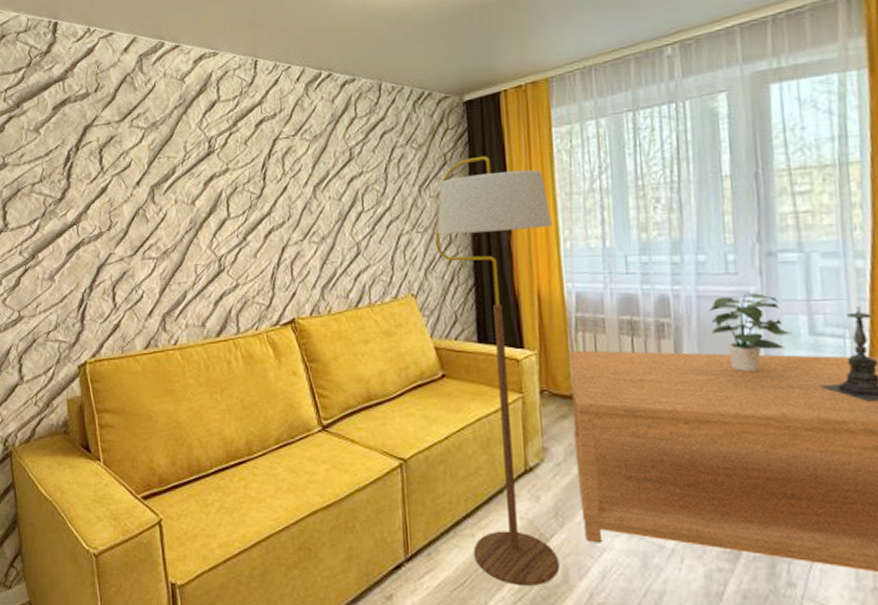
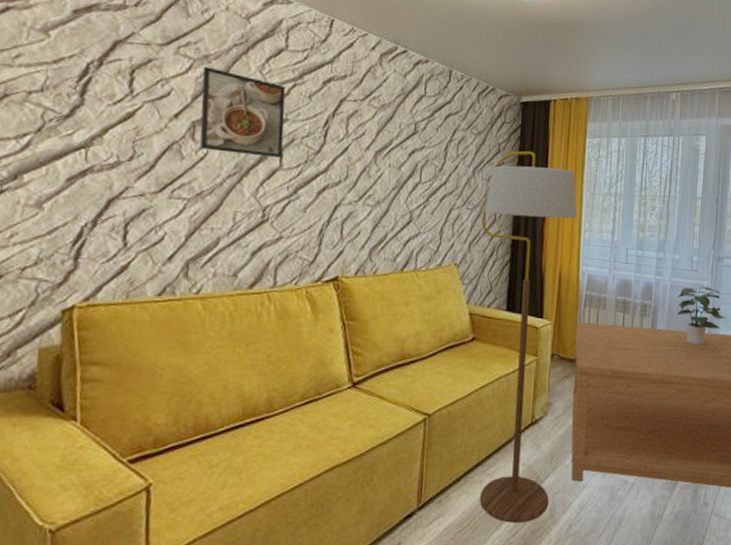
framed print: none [153,132,228,211] -> present [200,66,286,158]

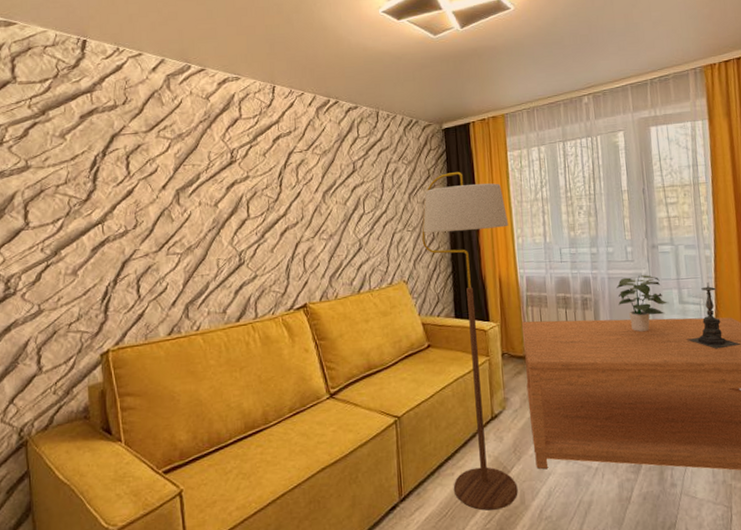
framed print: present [200,66,286,158] -> none [179,143,248,212]

